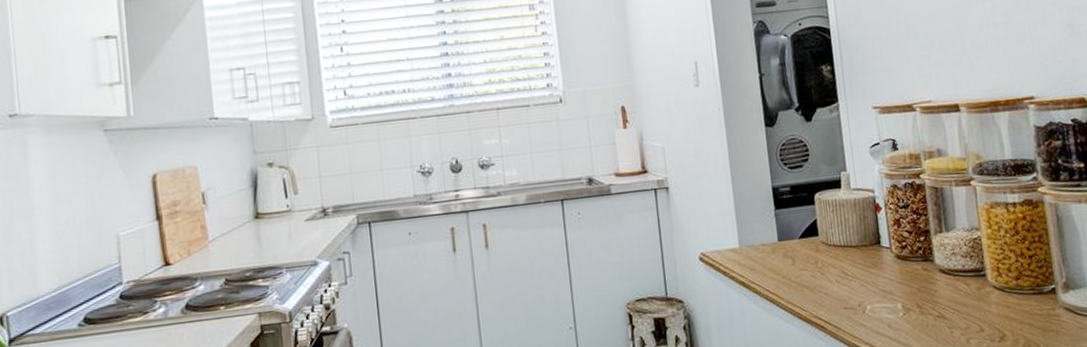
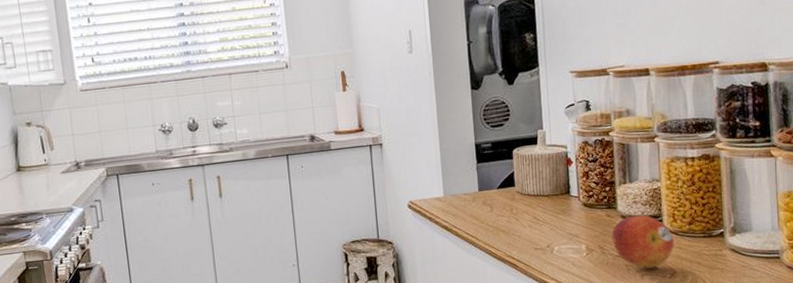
fruit: none [929,268,1001,331] -> present [611,214,674,269]

